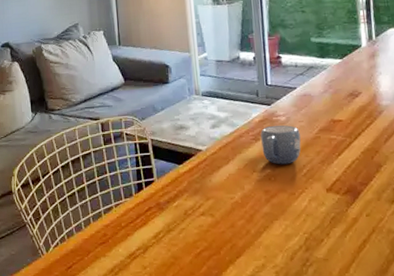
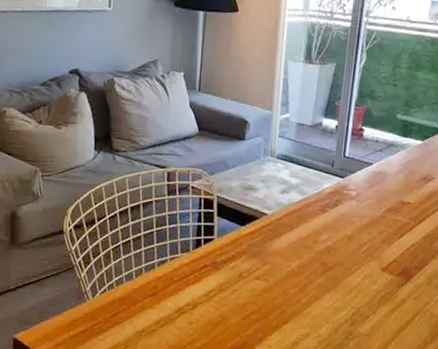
mug: present [260,125,301,165] -> none [327,198,368,240]

